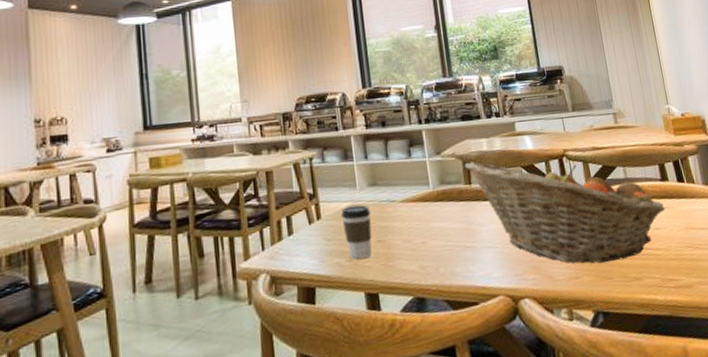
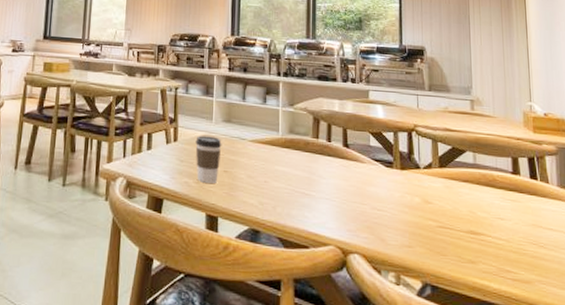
fruit basket: present [464,161,666,264] -> none [315,118,513,240]

